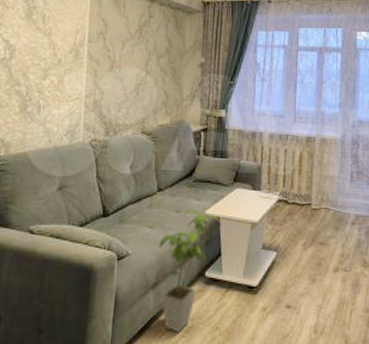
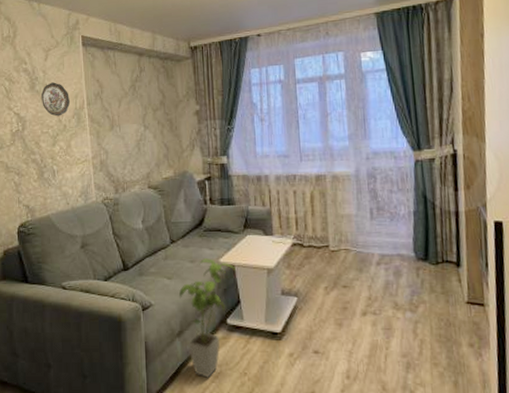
decorative plate: none [36,14,70,50] -> present [41,82,71,117]

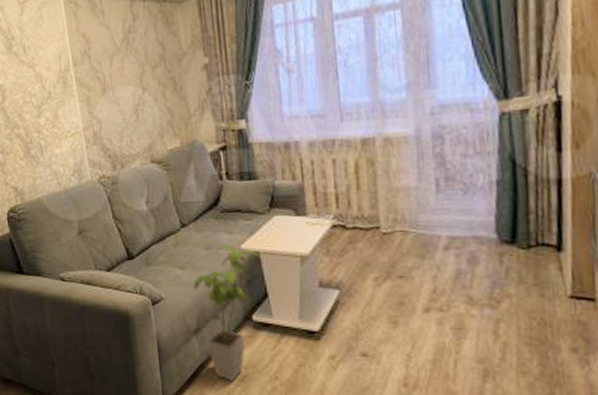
decorative plate: present [41,82,71,117] -> none [19,40,54,82]

